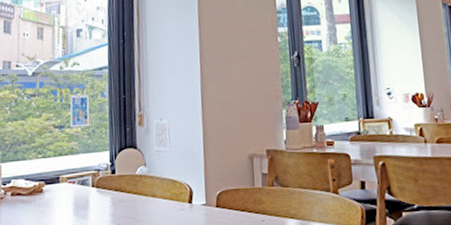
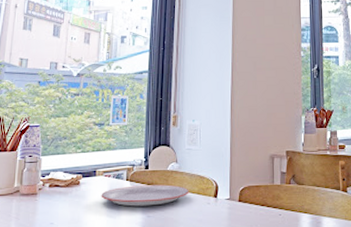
plate: none [66,190,161,215] -> present [101,184,189,207]

